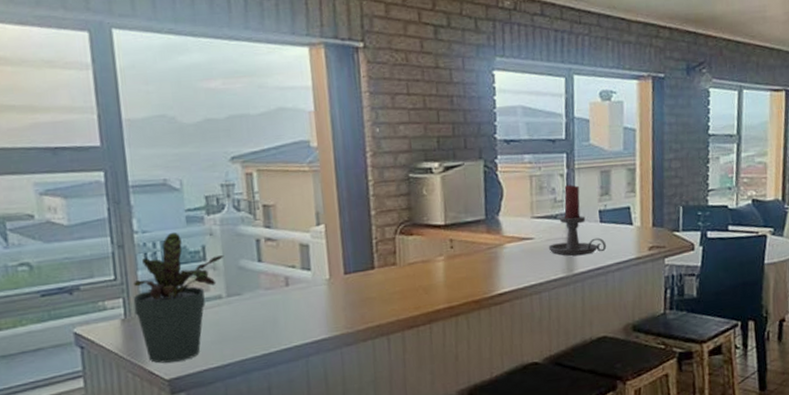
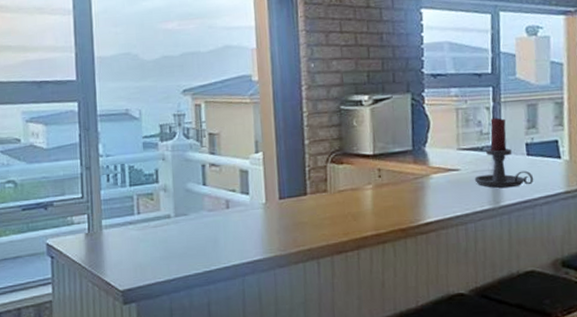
potted plant: present [133,232,224,364] -> none [96,156,174,275]

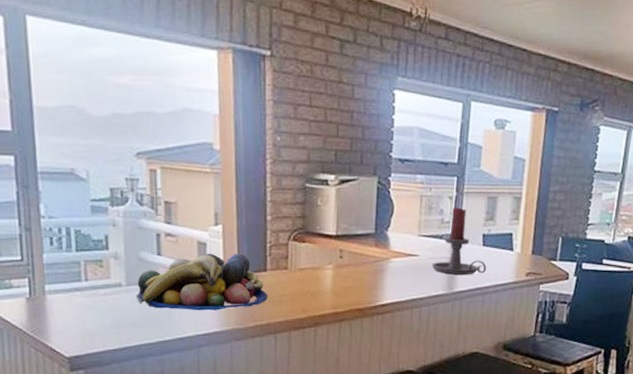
fruit bowl: none [184,179,309,239] -> present [137,253,268,311]

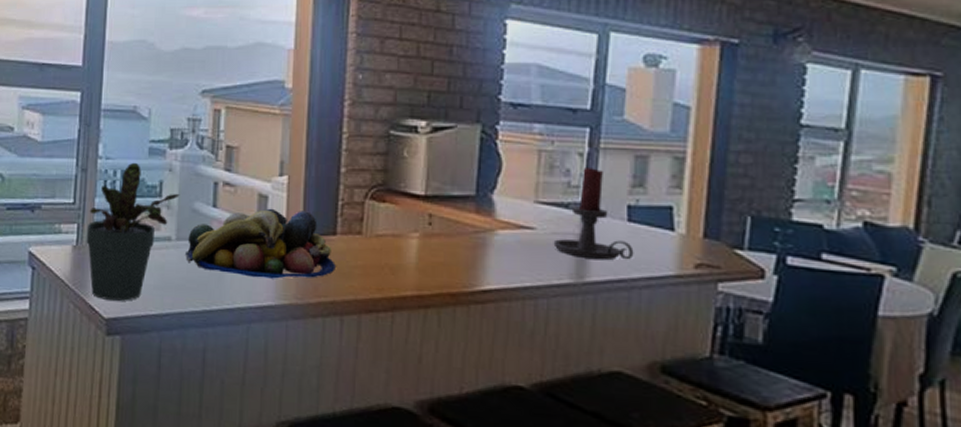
potted plant: none [38,220,126,342] -> present [86,162,180,301]

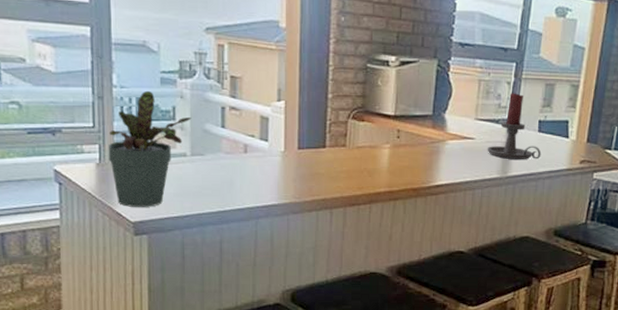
fruit bowl: present [186,208,336,279] -> none [200,128,326,184]

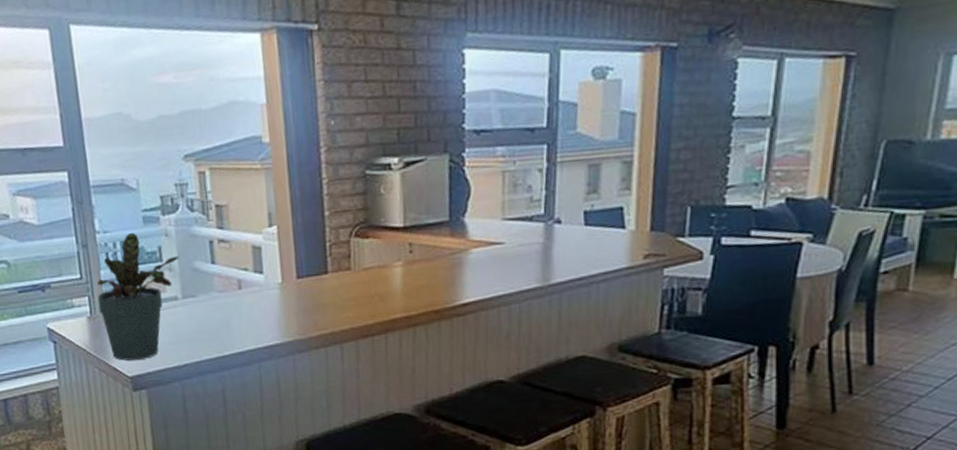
candle holder: present [487,93,541,160] -> none [521,181,592,264]

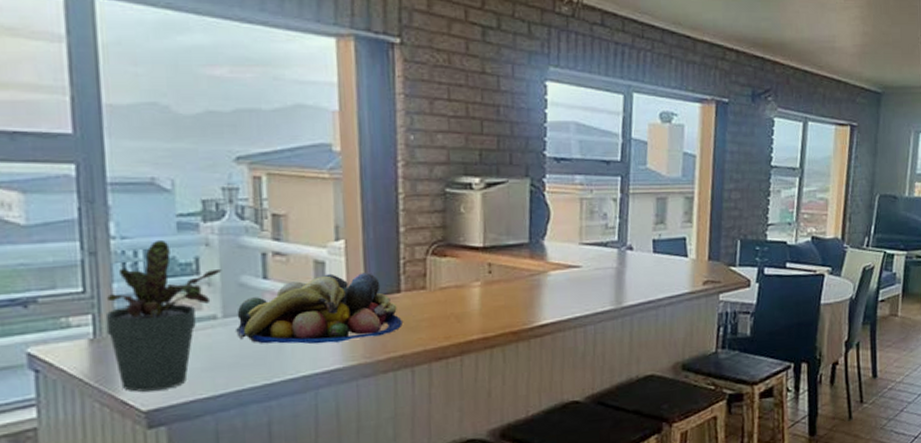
fruit bowl: none [193,255,331,322] -> present [236,273,403,344]

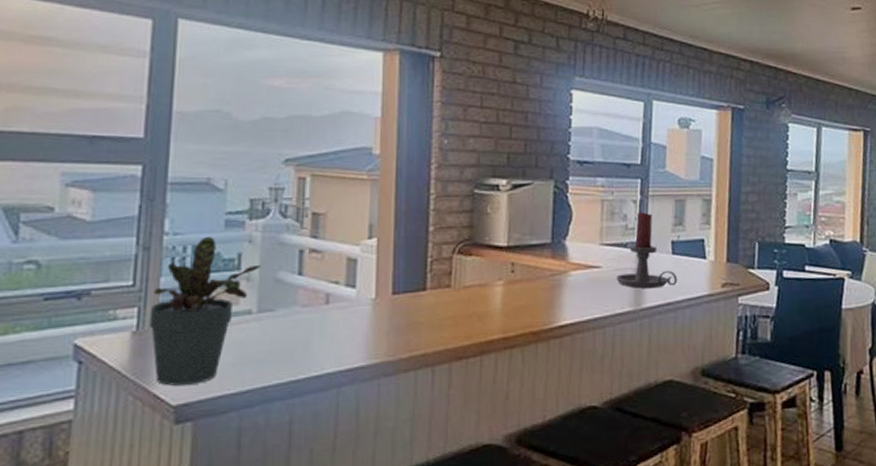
fruit bowl: present [236,273,403,344] -> none [268,270,426,341]
candle holder: none [596,211,659,287] -> present [616,212,678,289]

